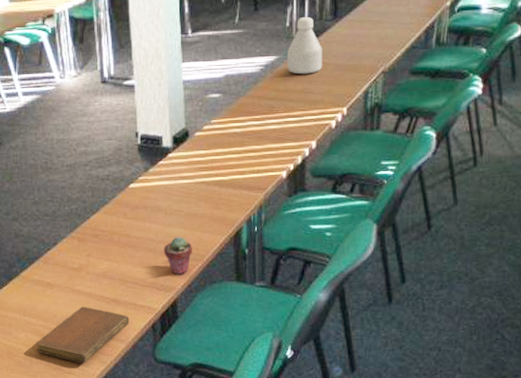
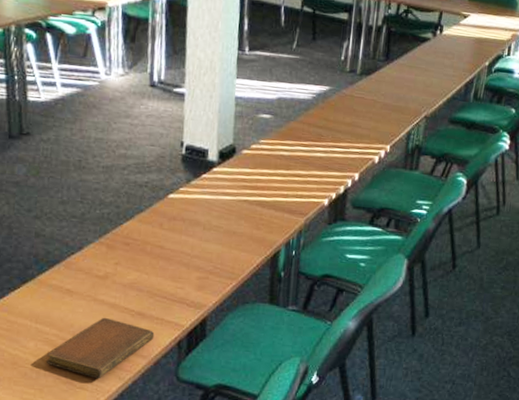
potted succulent: present [163,236,193,275] -> none [197,252,229,293]
bottle: present [287,16,322,75] -> none [338,53,373,109]

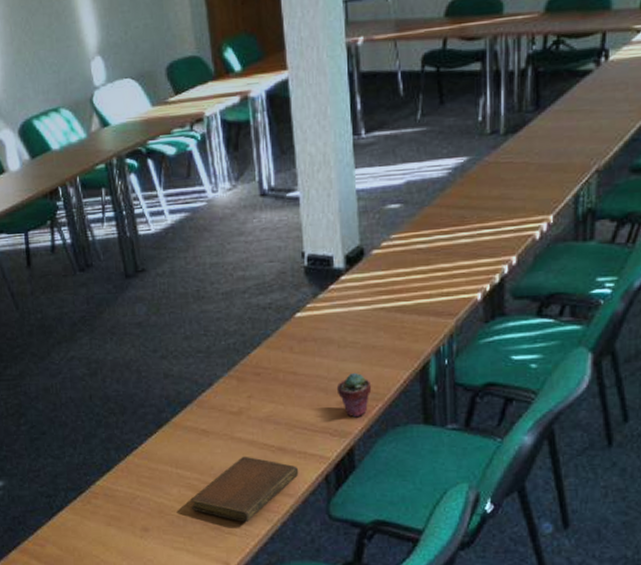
potted succulent: none [197,252,229,293] -> present [336,372,372,418]

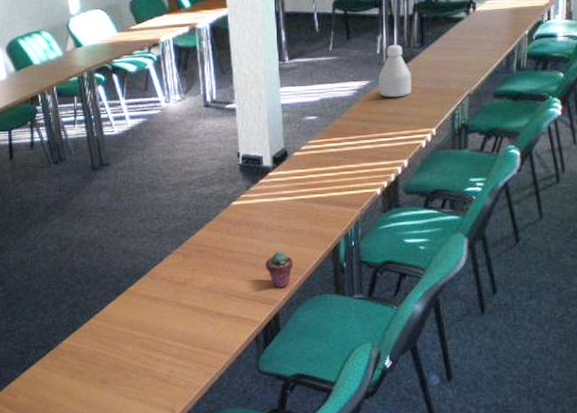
notebook: present [190,456,299,522] -> none [143,319,234,375]
bottle: none [480,108,523,178] -> present [379,44,411,98]

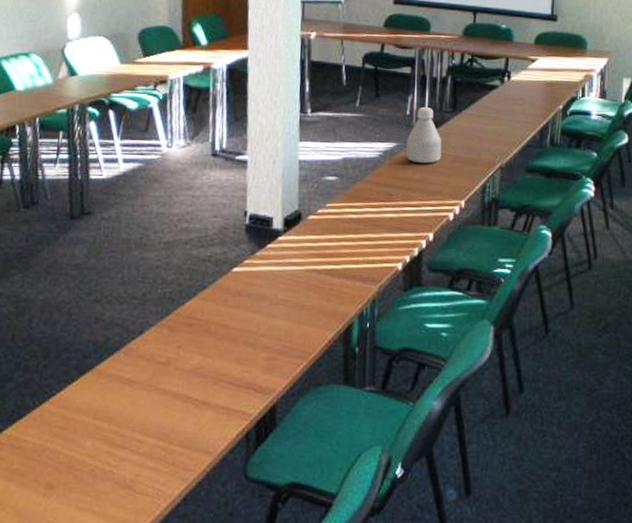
potted succulent: present [265,251,294,288] -> none [265,329,299,375]

